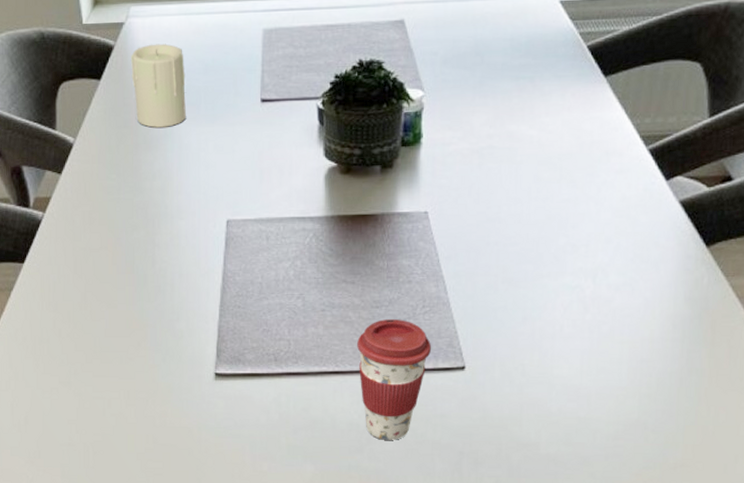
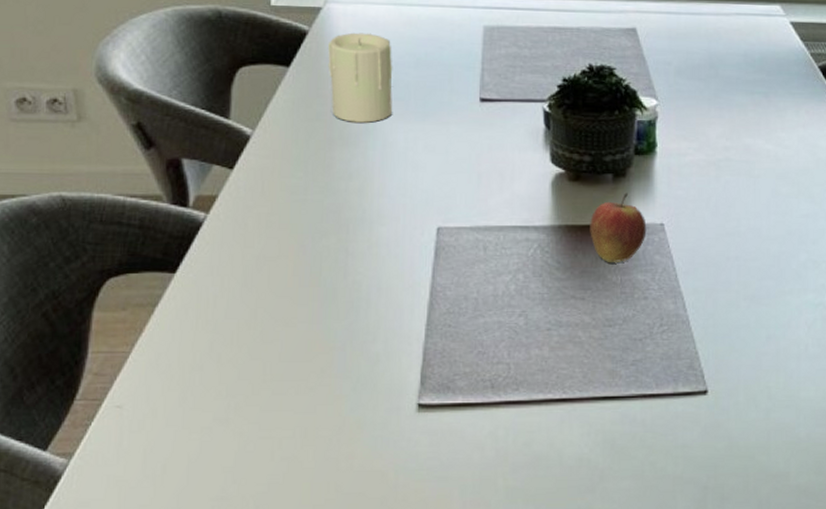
coffee cup: present [356,319,432,440] -> none [586,339,671,477]
fruit: none [359,183,412,249] -> present [590,192,647,262]

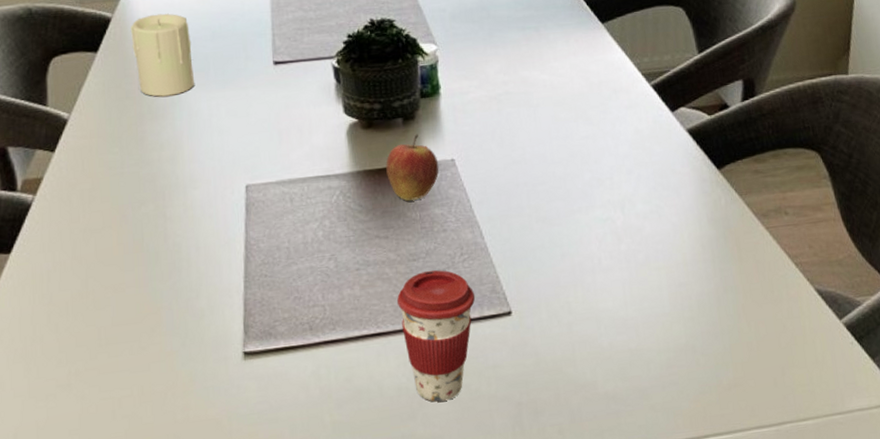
coffee cup: none [586,339,671,477] -> present [396,270,476,402]

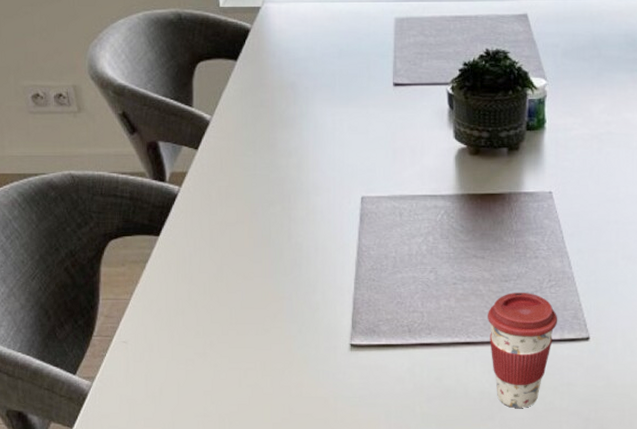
candle: present [131,13,194,97] -> none [267,28,321,107]
fruit: present [386,134,439,201] -> none [488,164,537,226]

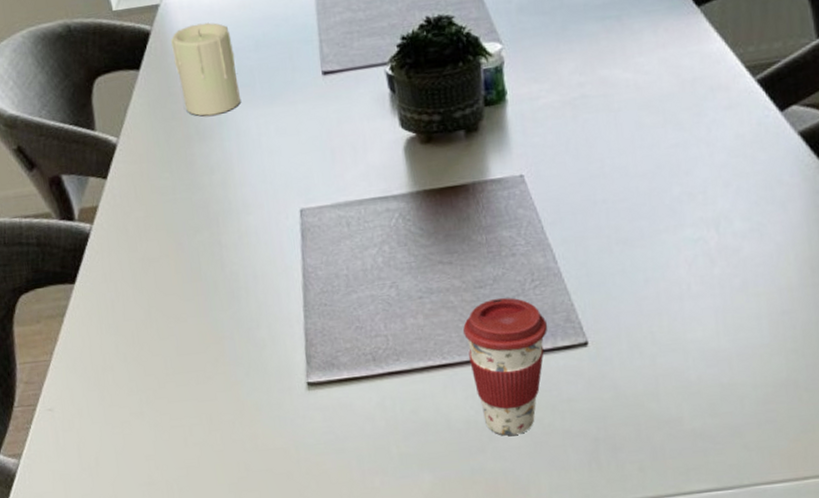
candle: none [267,28,321,107] -> present [171,22,241,116]

